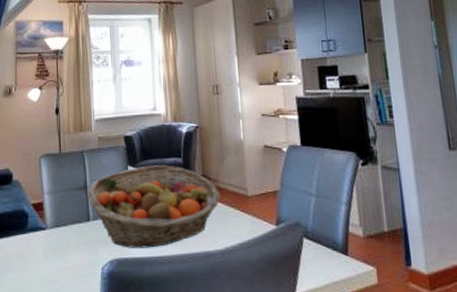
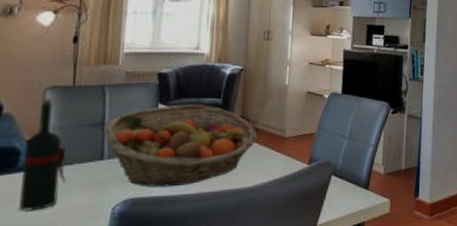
wine bottle: none [30,165,64,268] -> present [19,98,67,211]

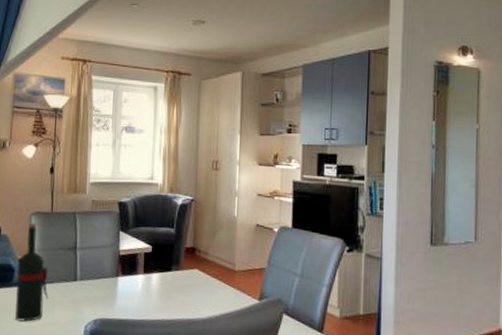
fruit basket: present [104,104,258,187] -> none [76,233,209,312]

